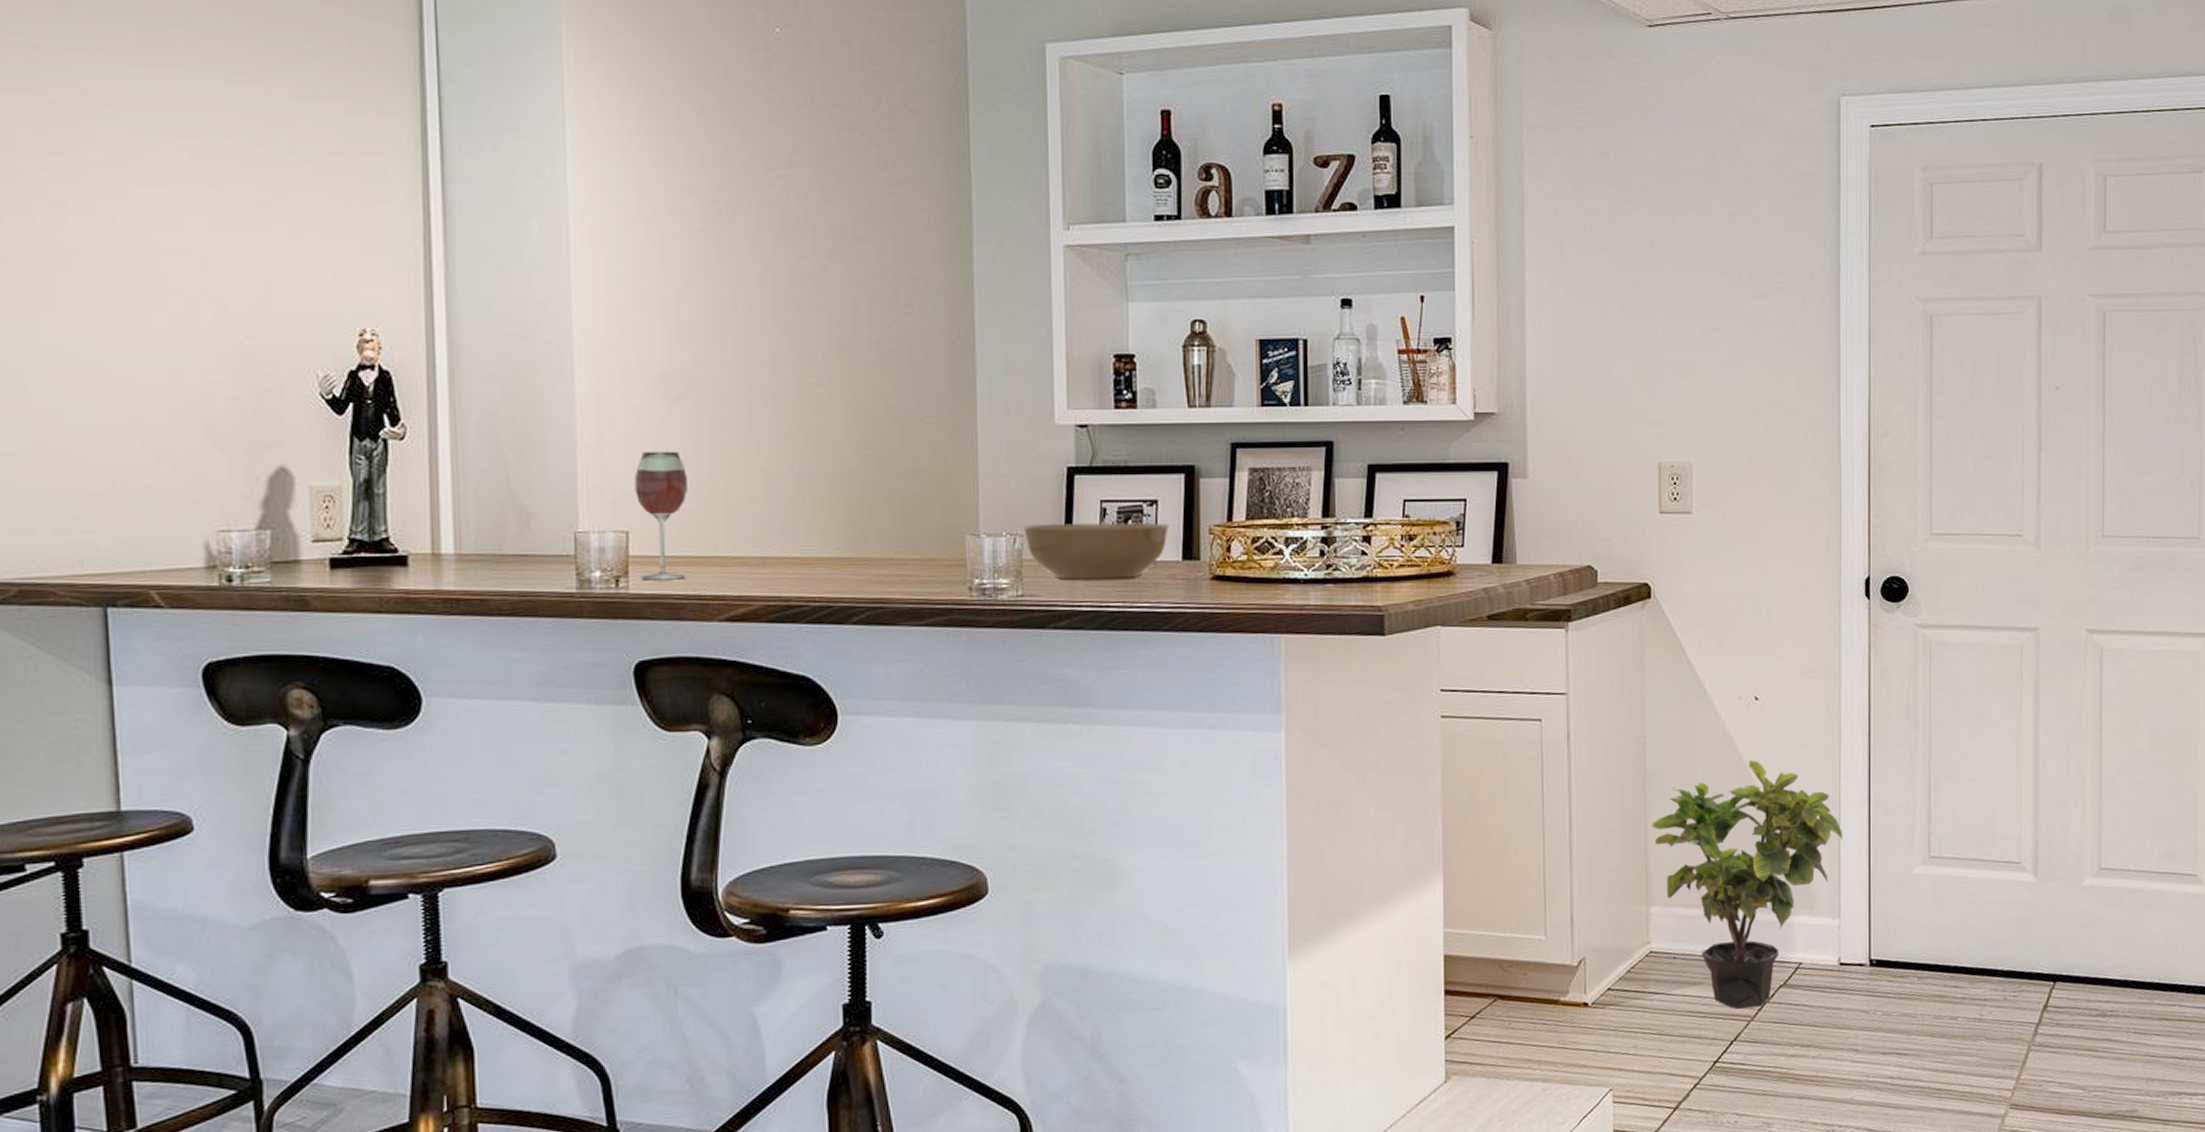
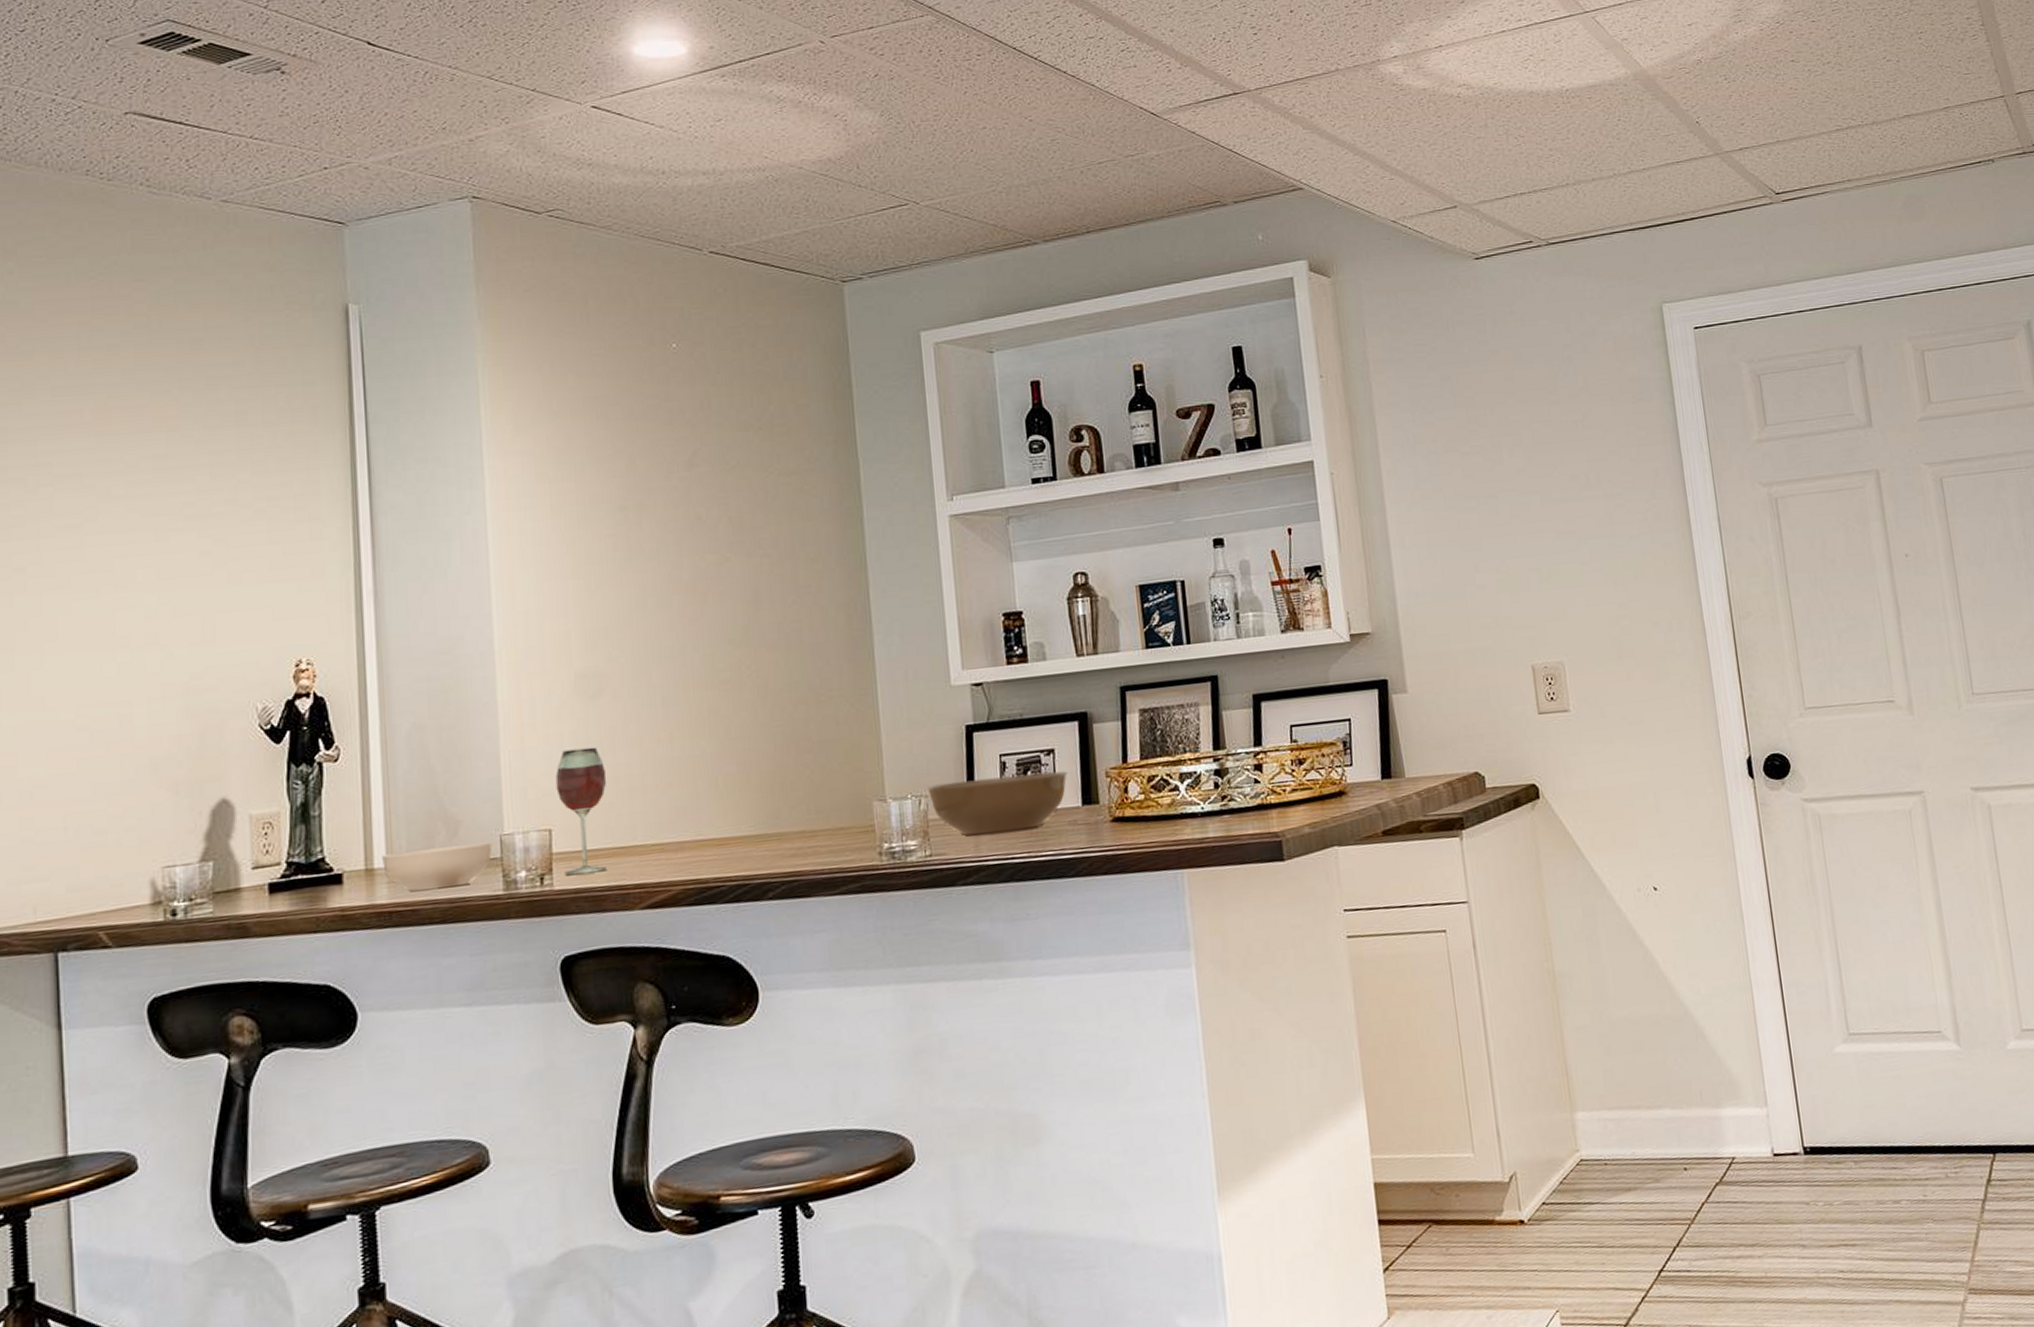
bowl: none [450,537,567,582] -> present [382,842,494,892]
potted plant: present [1651,760,1843,1009] -> none [1566,951,1760,1213]

